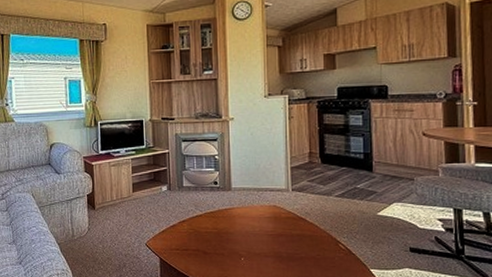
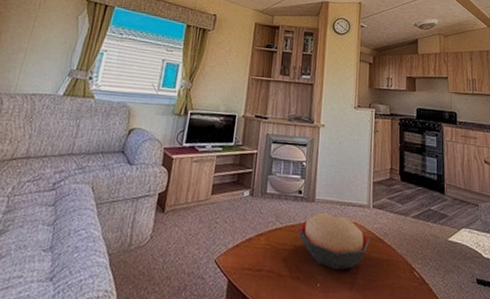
decorative bowl: none [217,198,290,247] -> present [297,212,370,270]

